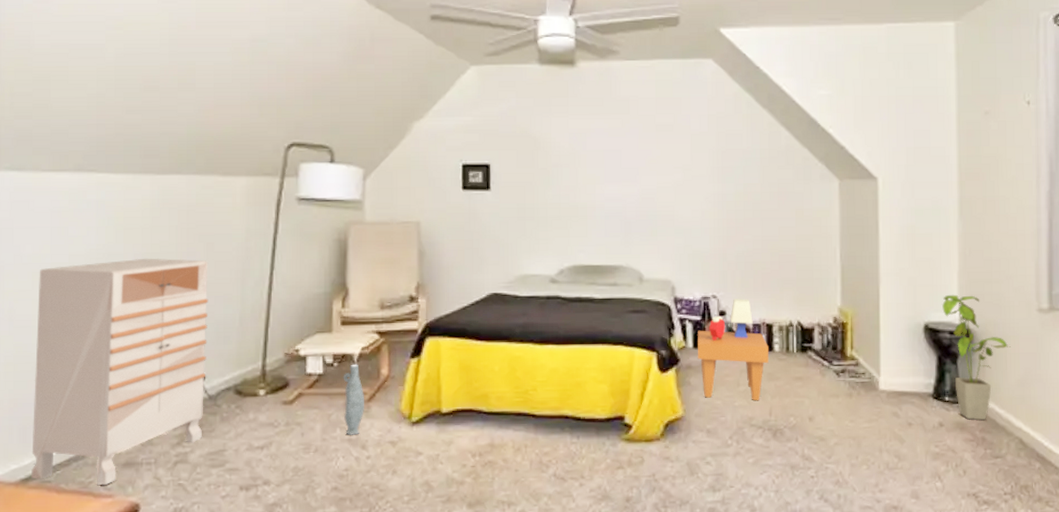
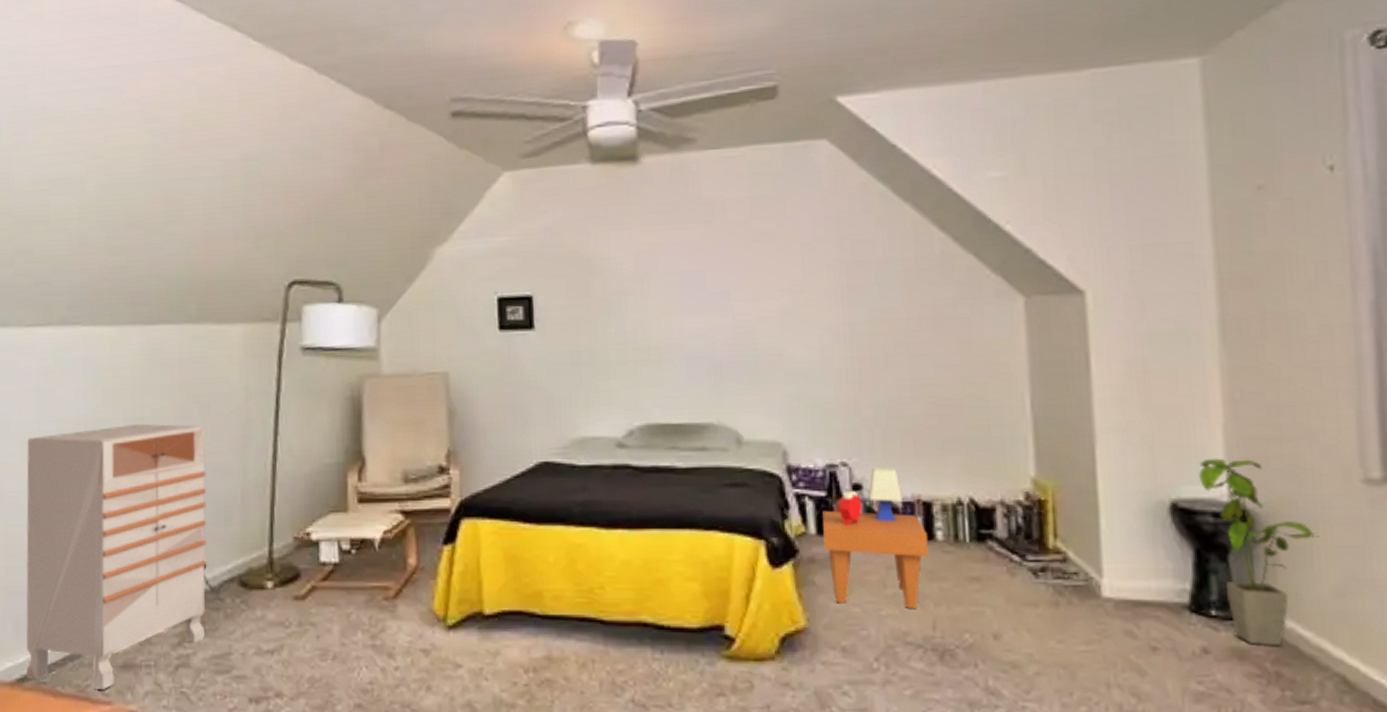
vase: present [343,364,364,436] -> none [362,551,390,642]

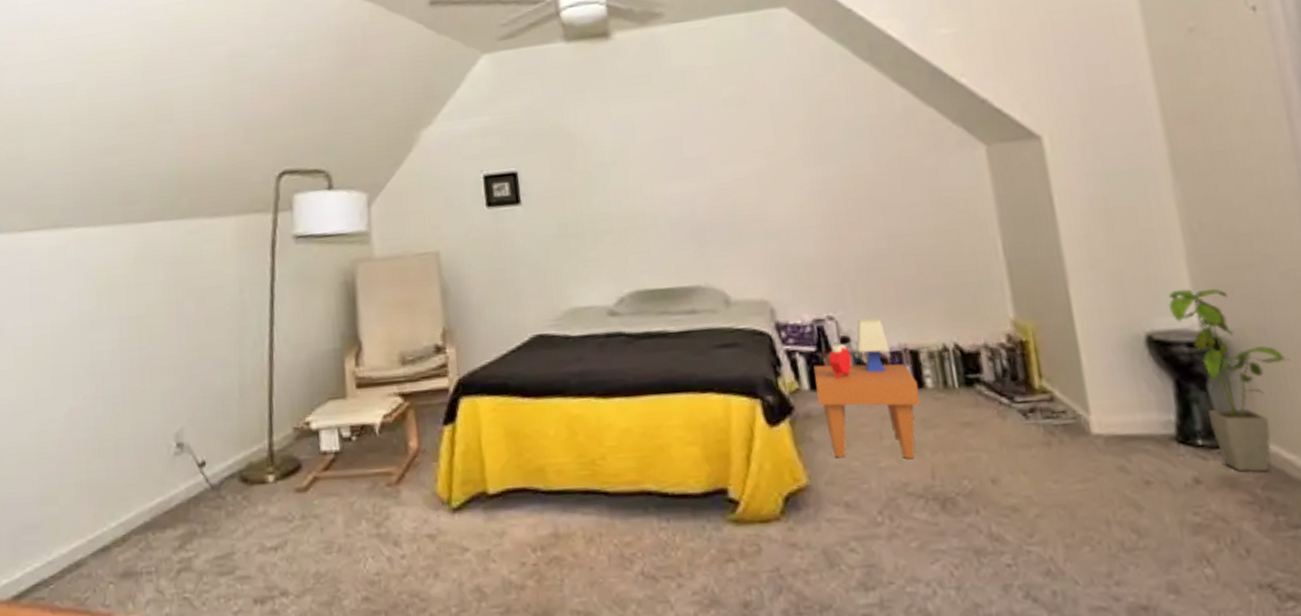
dresser: present [26,423,207,691] -> none [21,319,207,602]

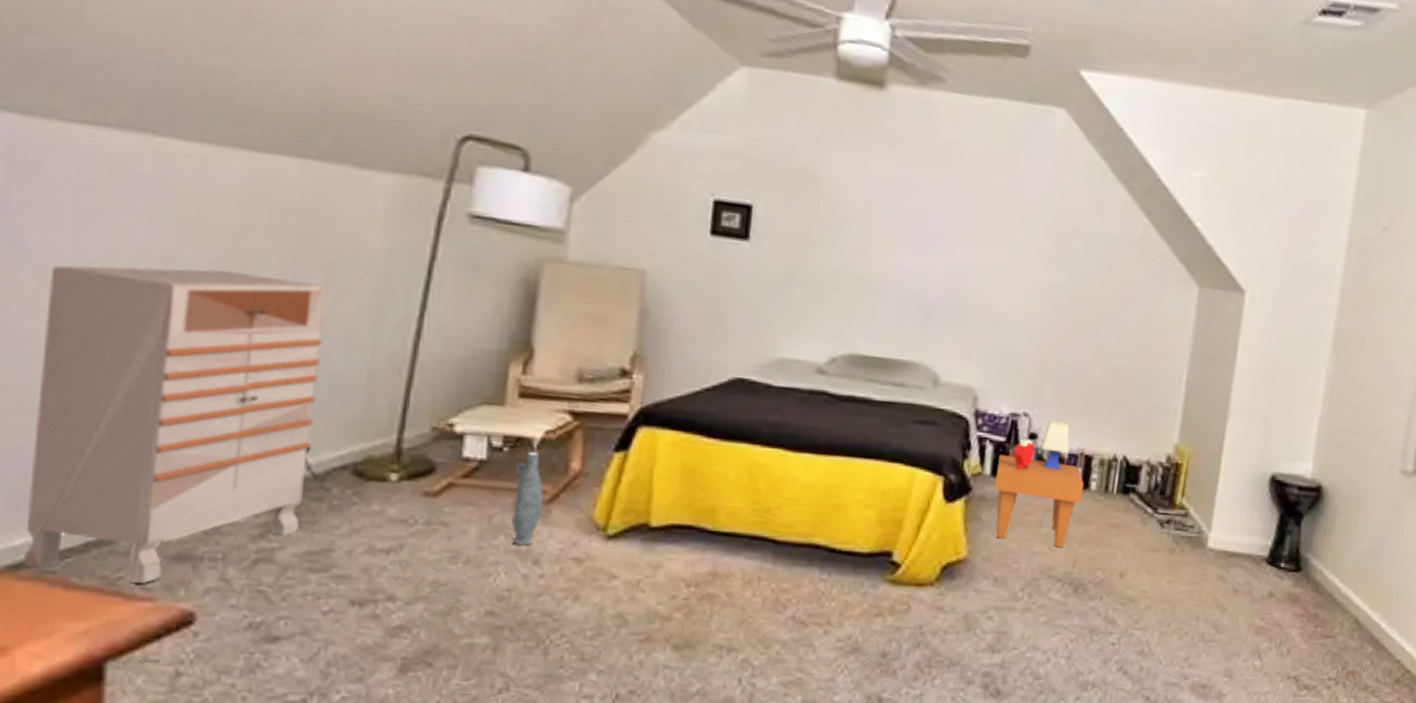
dresser: none [21,319,207,602] -> present [24,265,326,585]
vase: none [364,436,393,530] -> present [510,451,544,547]
house plant: present [1167,288,1290,473] -> none [1293,442,1364,594]

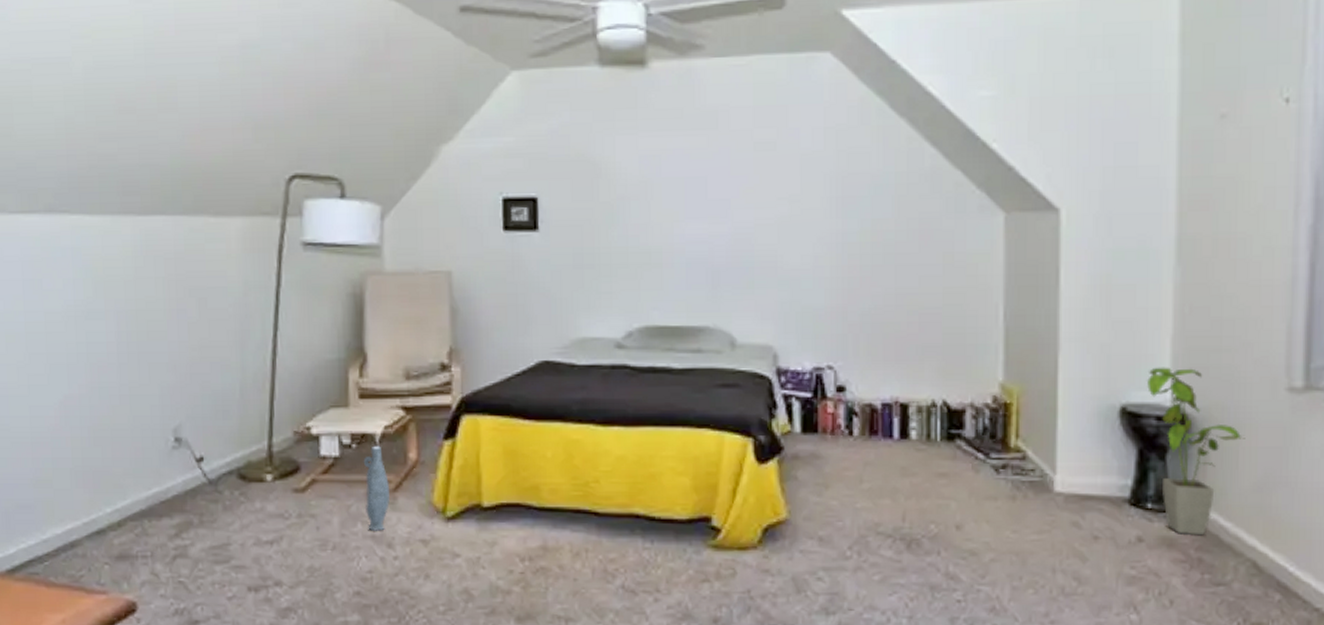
dresser: present [24,265,326,585] -> none [12,316,205,581]
side table: present [994,420,1084,548] -> none [806,370,902,503]
house plant: none [1293,442,1364,594] -> present [1146,367,1246,536]

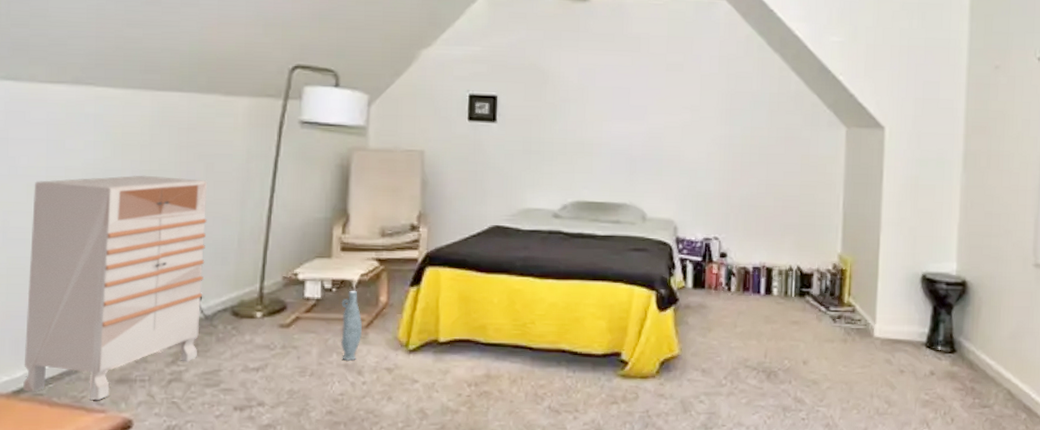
dresser: none [12,316,205,581] -> present [23,175,208,401]
house plant: present [1146,367,1246,536] -> none [940,246,1006,371]

